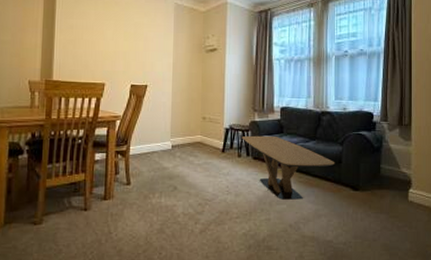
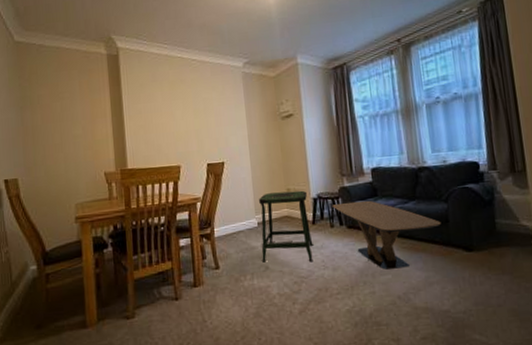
stool: none [172,119,220,187] -> present [259,190,314,263]

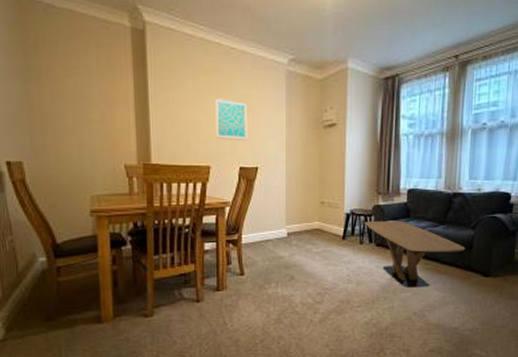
wall art: none [181,103,213,141] -> present [215,98,248,140]
stool: present [259,190,314,263] -> none [288,204,341,276]

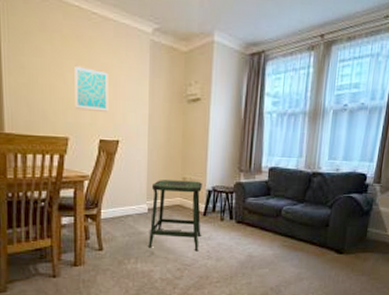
stool: none [288,204,341,276] -> present [148,180,202,252]
coffee table: present [364,220,466,287] -> none [225,198,322,264]

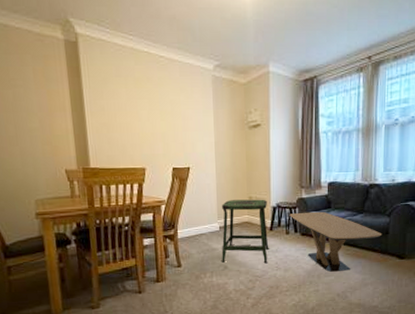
wall art: present [74,65,109,112] -> none [147,104,179,143]
coffee table: none [225,198,322,264] -> present [289,211,382,272]

